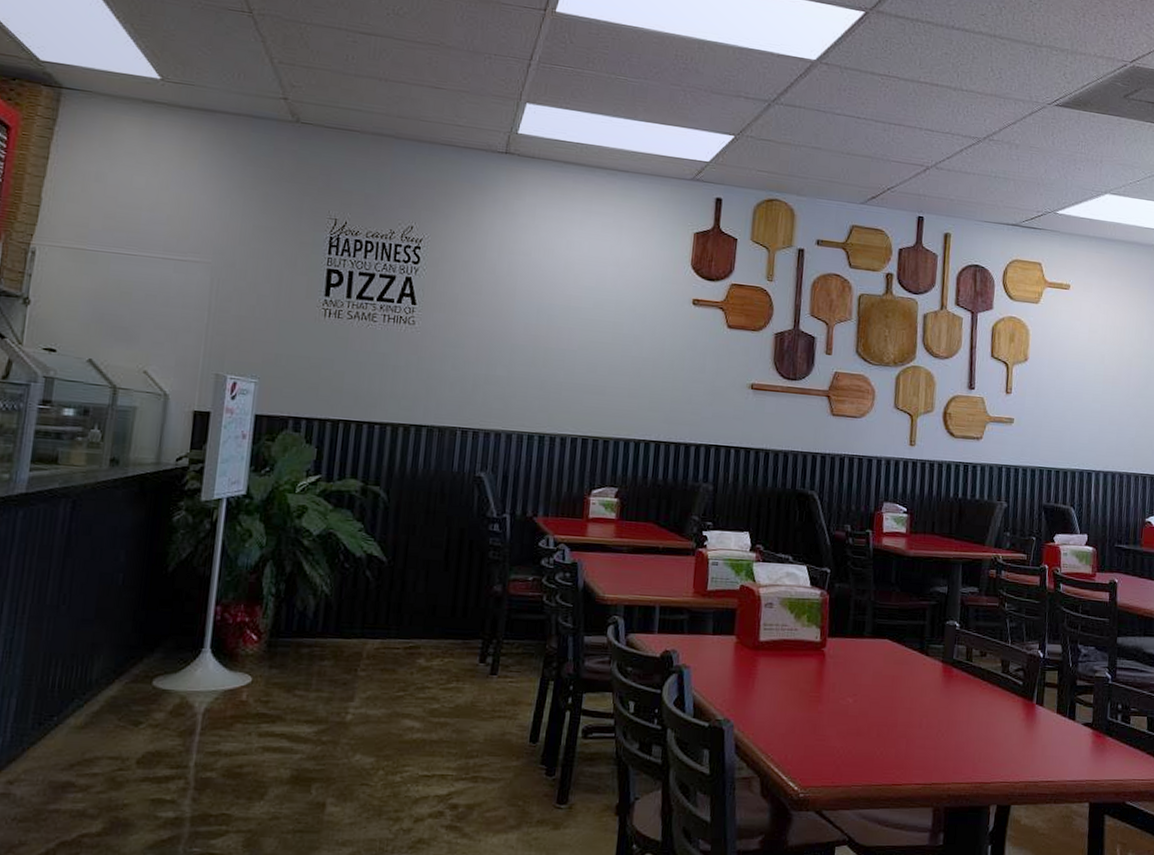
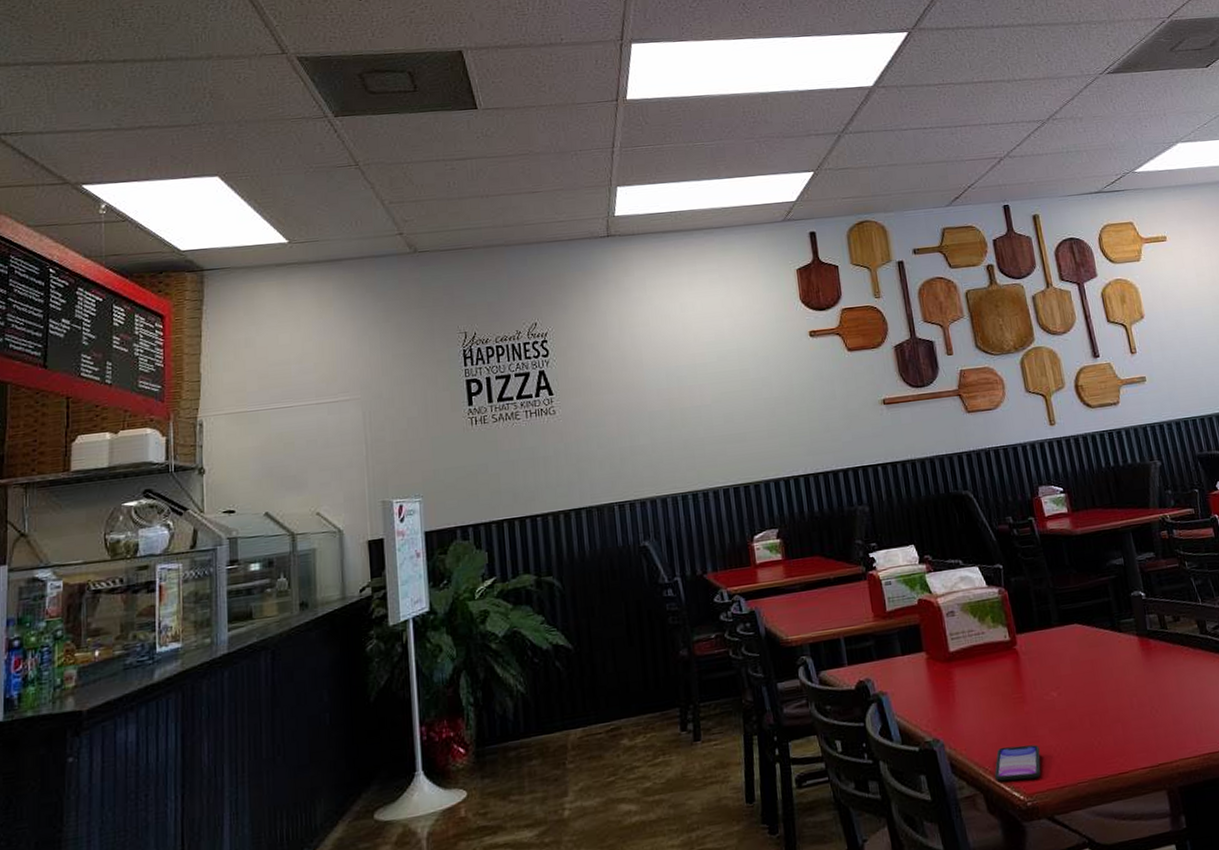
smartphone: none [775,739,824,773] -> present [995,744,1041,782]

